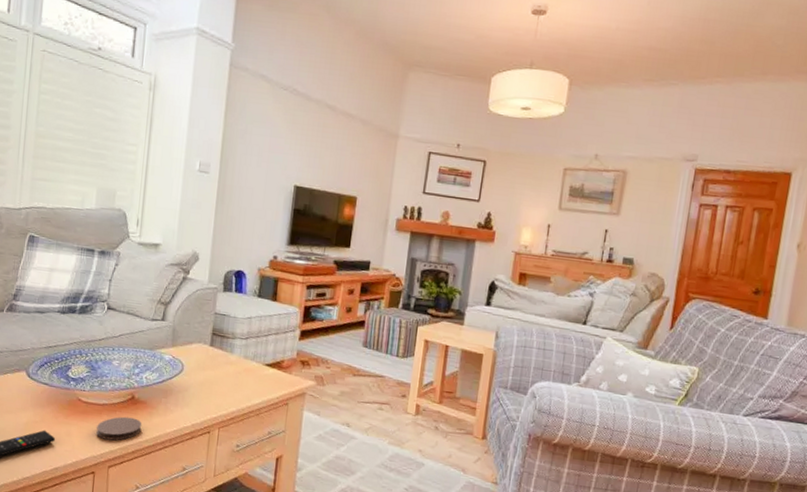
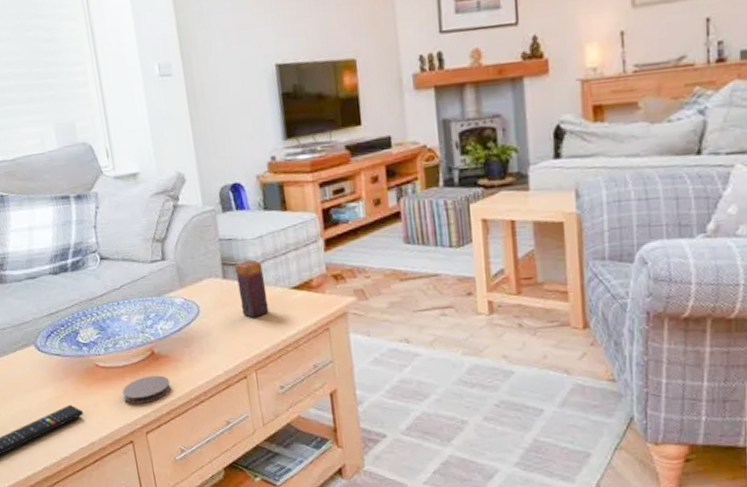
candle: none [219,334,245,384] -> present [235,259,269,318]

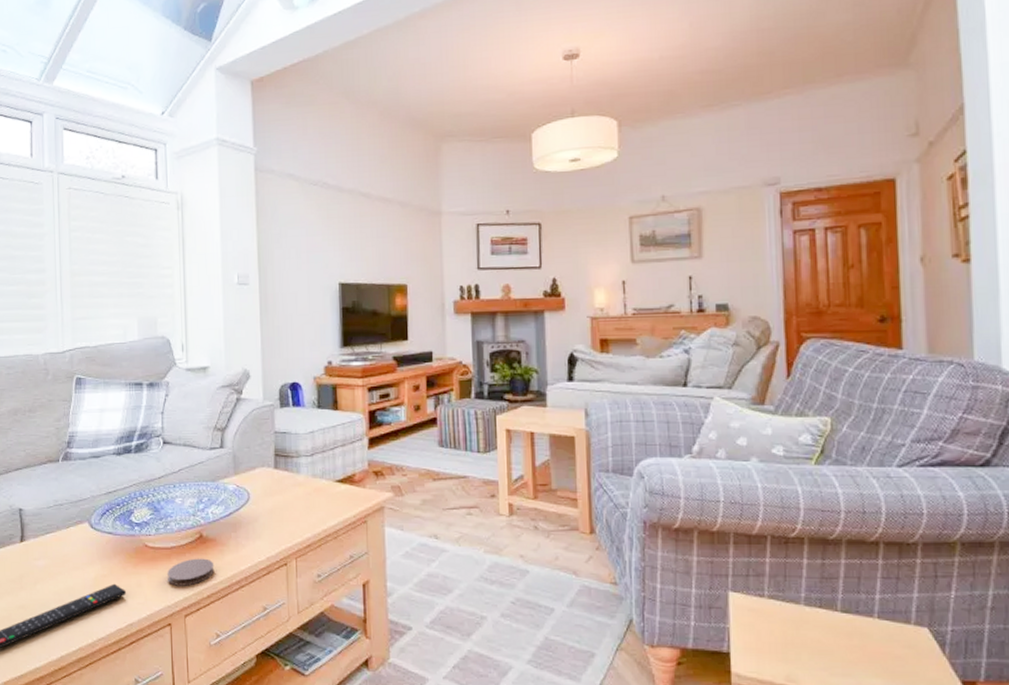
candle: present [235,259,269,318] -> none [287,452,314,507]

